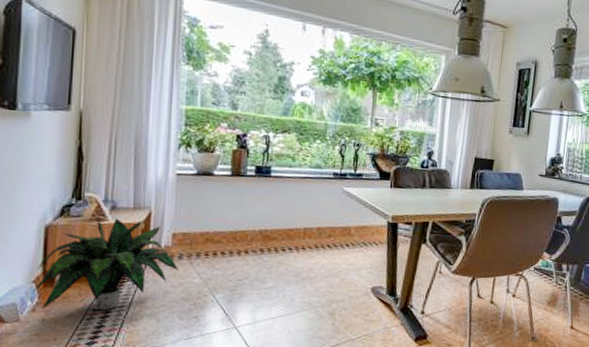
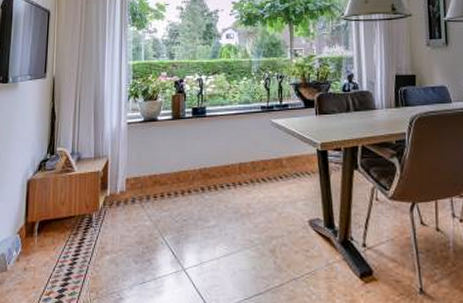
potted plant: present [34,218,178,311] -> none [18,167,132,258]

